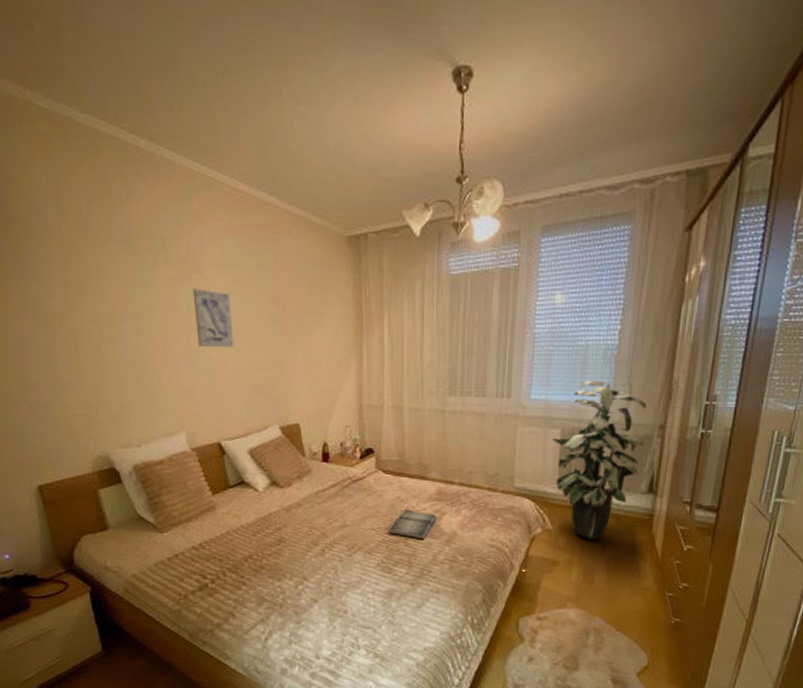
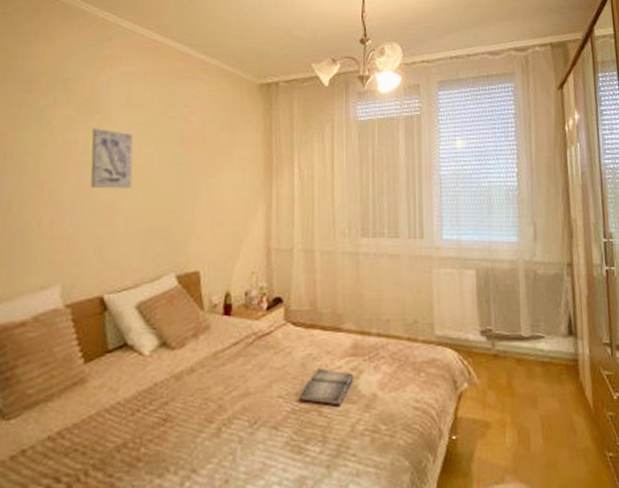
indoor plant: present [552,380,646,539] -> none [468,219,556,393]

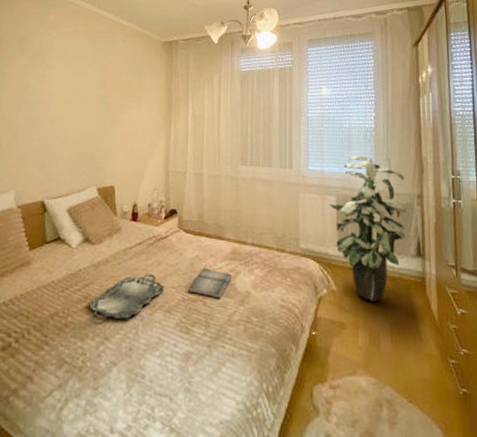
wall art: present [90,128,134,189] -> none [37,75,68,121]
serving tray: none [168,382,268,445] -> present [88,274,164,319]
indoor plant: none [468,219,556,393] -> present [329,155,407,302]

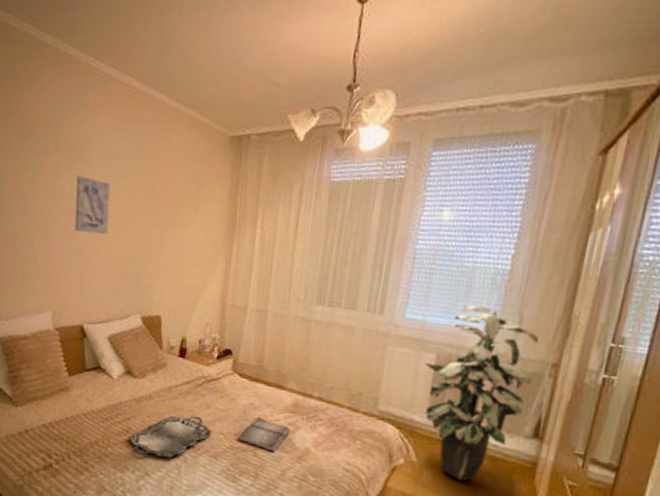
wall art: none [37,75,68,121] -> present [75,176,111,235]

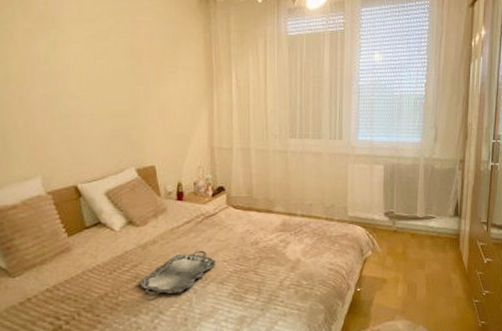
wall art: present [75,176,111,235] -> none [51,42,92,97]
hardback book: present [238,417,291,452] -> none [240,241,283,268]
indoor plant: present [425,304,538,481] -> none [377,124,449,258]

